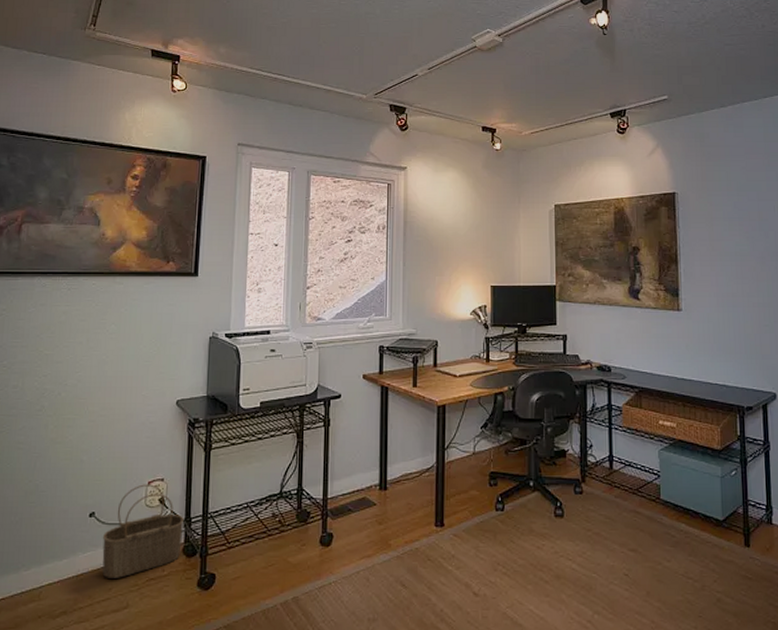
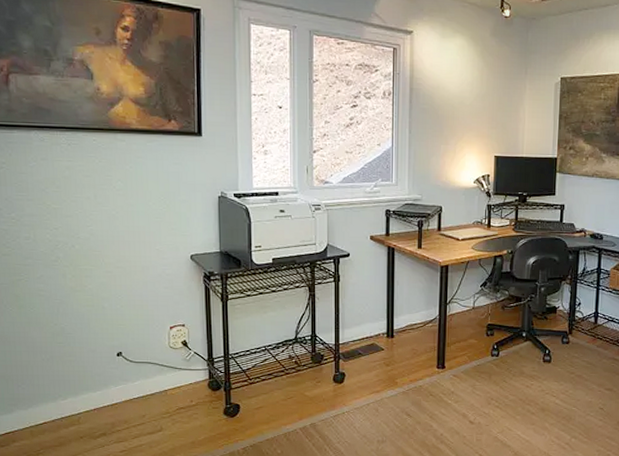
wicker basket: present [102,484,185,578] -> none [131,329,208,407]

